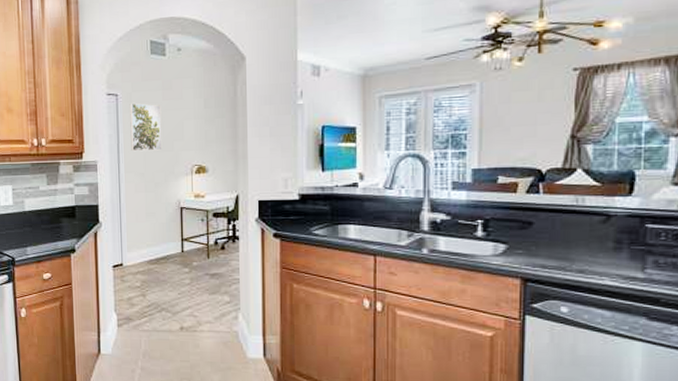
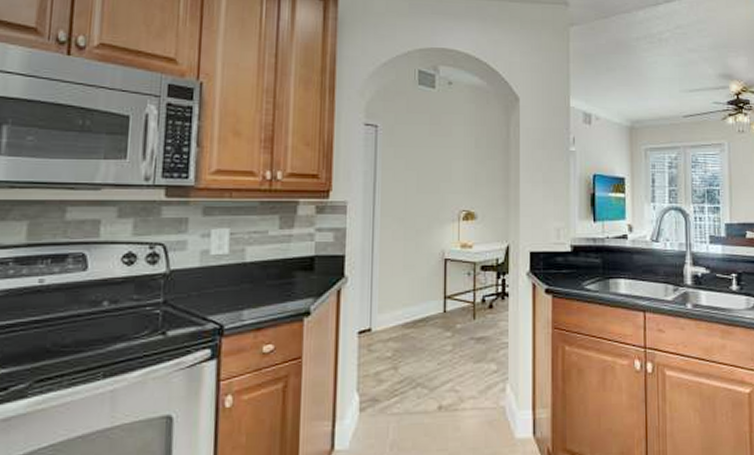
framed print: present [130,103,162,151] -> none [390,136,427,193]

